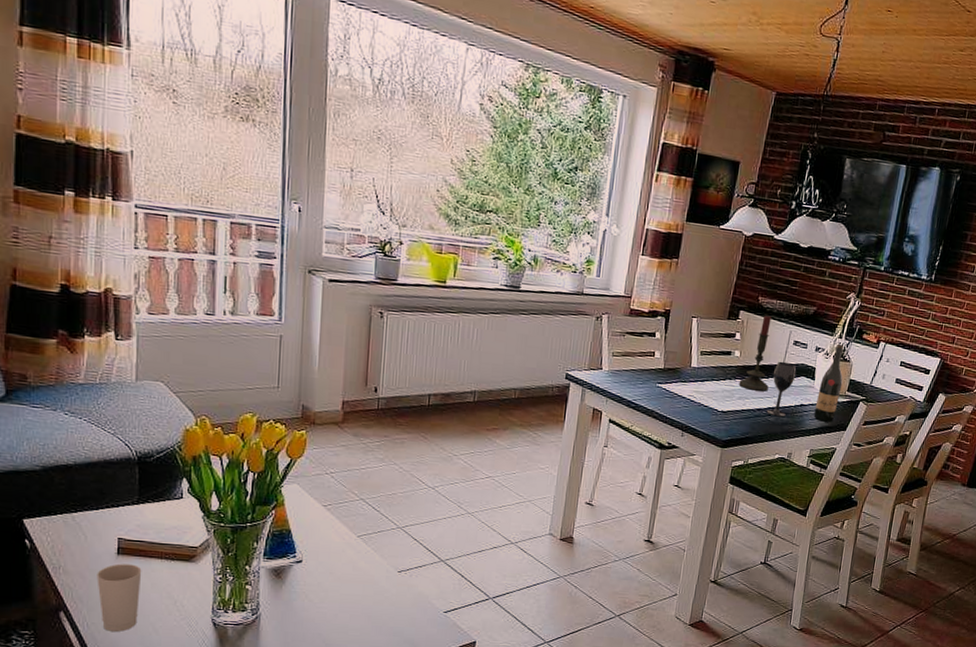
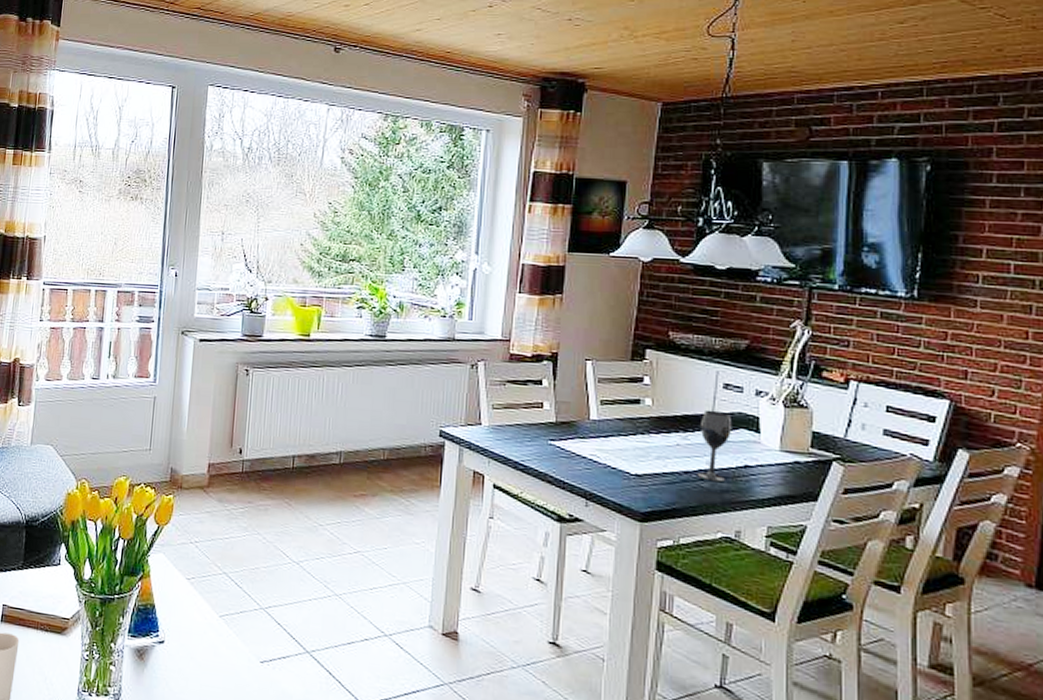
candle: present [739,314,771,392] -> none [655,352,696,449]
wine bottle: present [813,343,844,422] -> none [766,385,802,490]

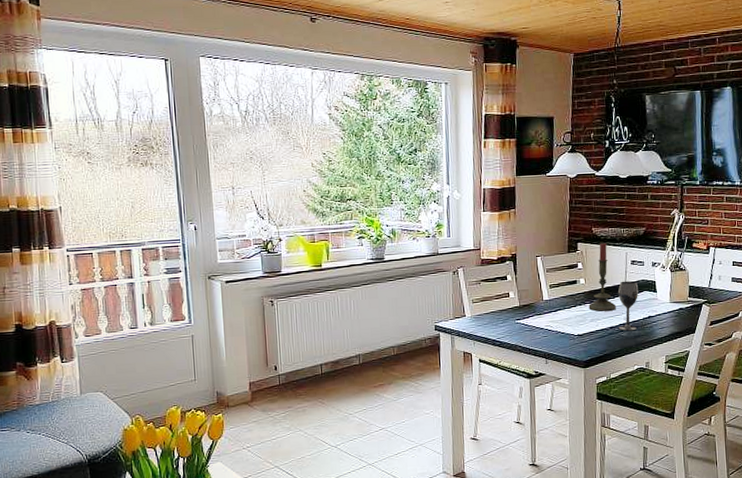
candle: none [655,352,696,449] -> present [588,241,616,312]

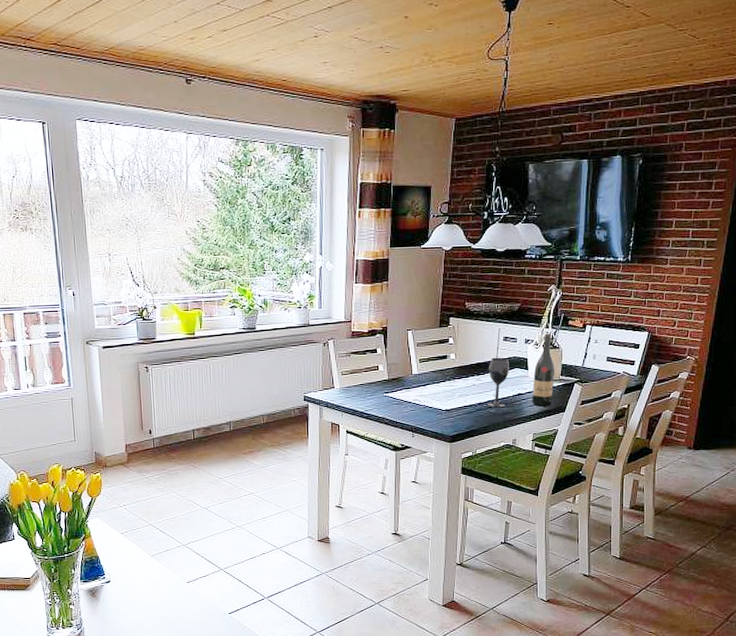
candle: present [588,241,616,312] -> none [458,317,486,387]
wine bottle: none [662,256,683,329] -> present [532,333,555,407]

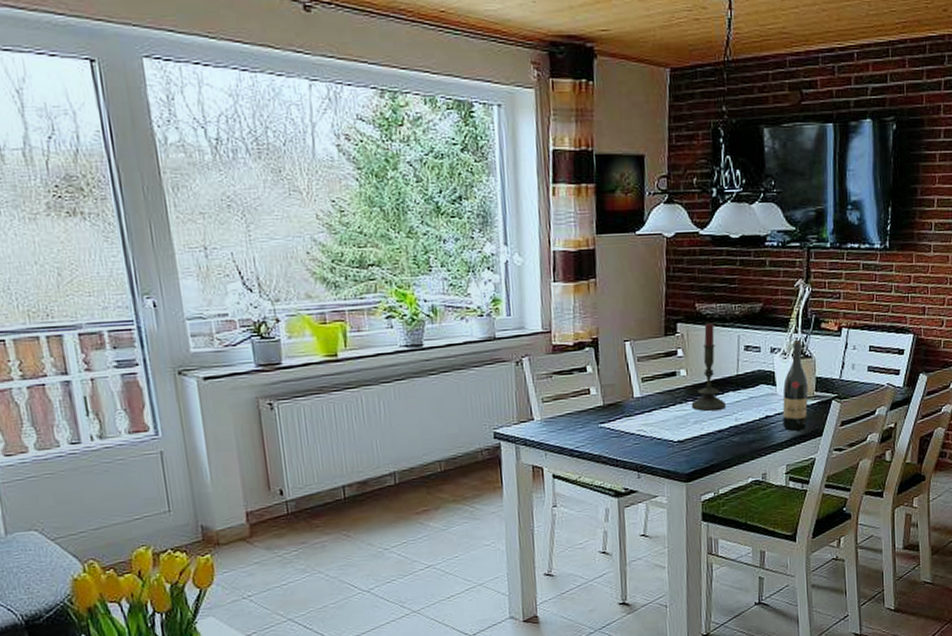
candle: none [458,317,486,387] -> present [691,321,726,411]
wine glass: present [487,357,510,408] -> none [727,371,754,436]

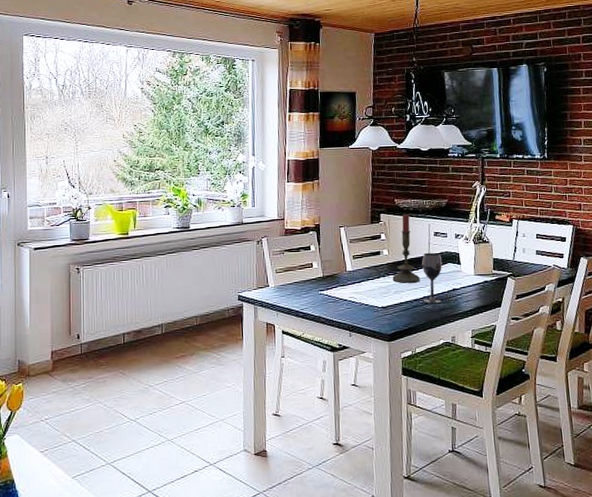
wine glass: none [727,371,754,436] -> present [421,252,443,304]
wine bottle: present [782,339,809,431] -> none [466,228,488,302]

